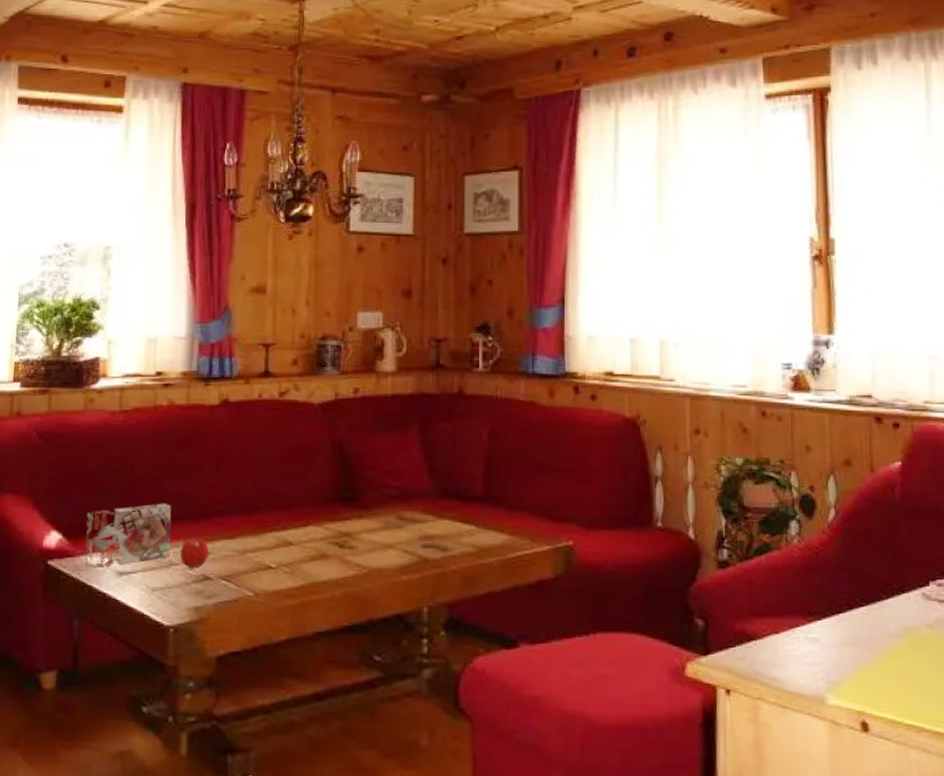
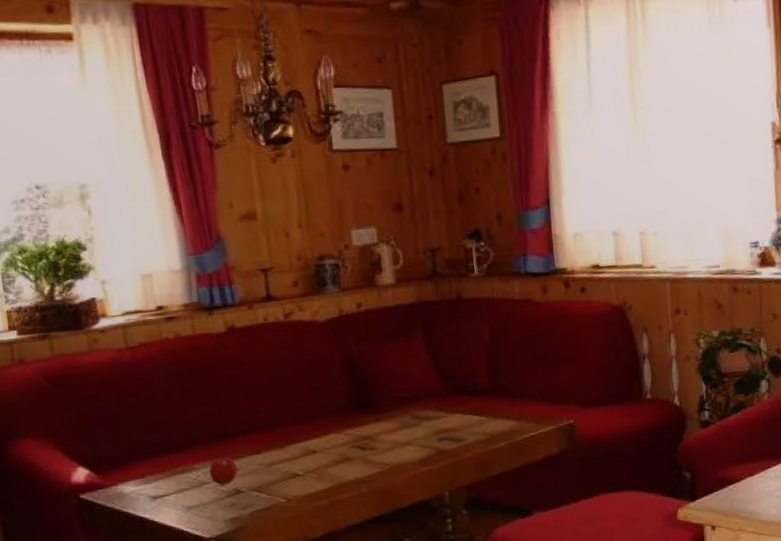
book: present [85,503,172,568] -> none [111,429,200,495]

